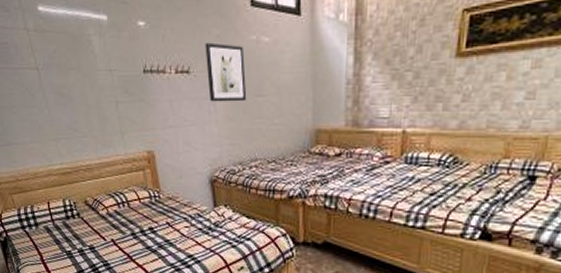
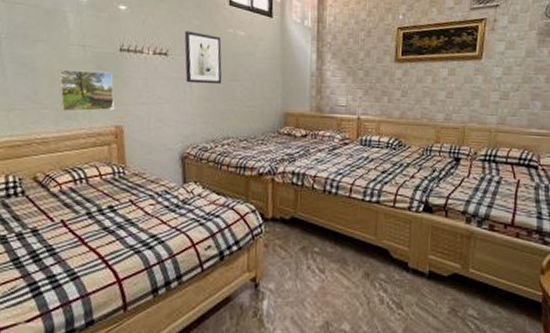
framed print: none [91,96,145,138] -> present [57,69,115,112]

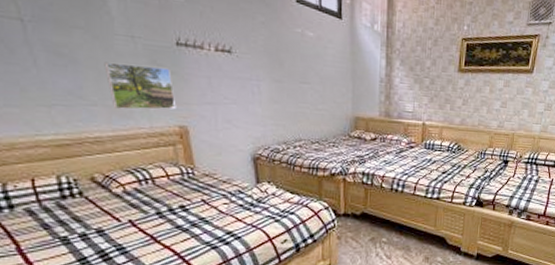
wall art: present [184,30,222,85] -> none [248,27,292,87]

